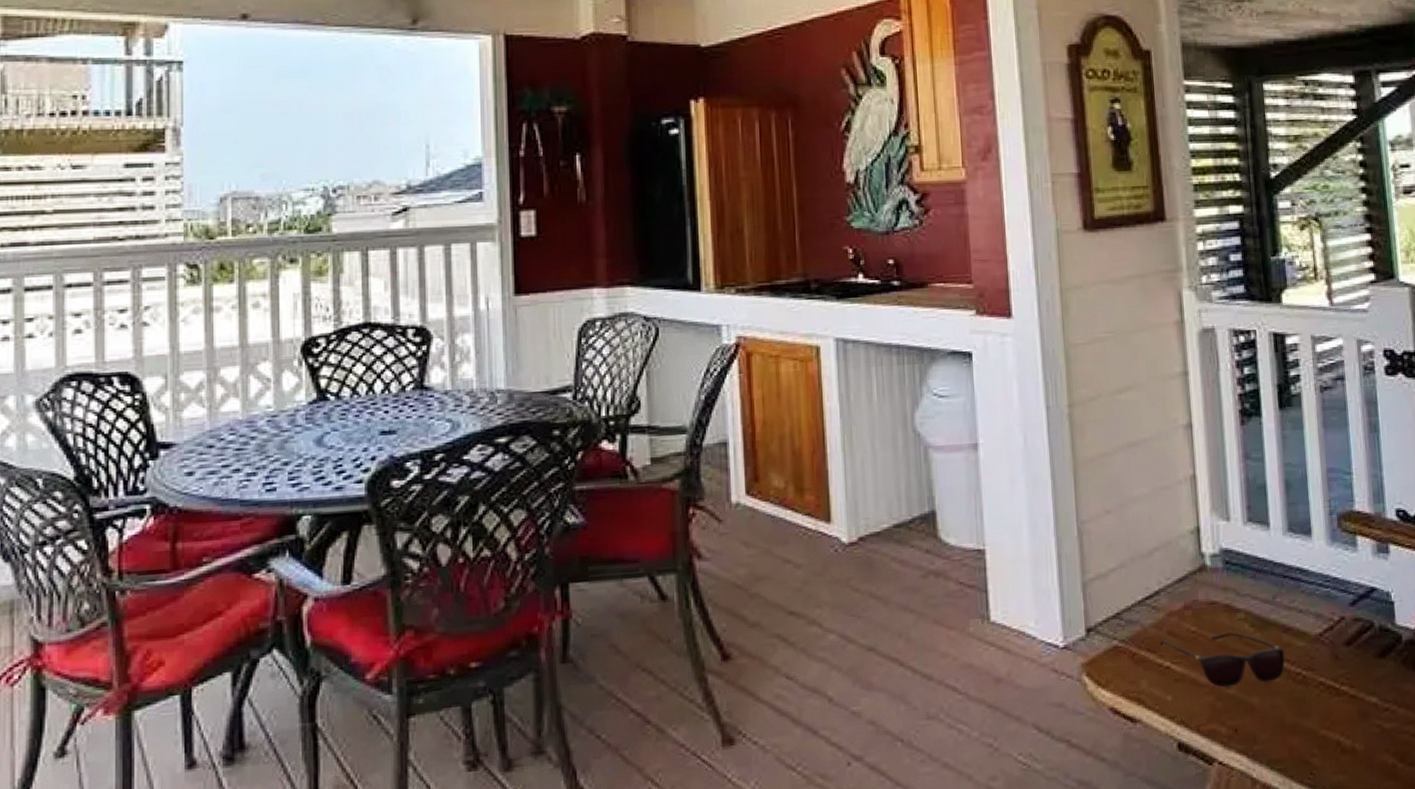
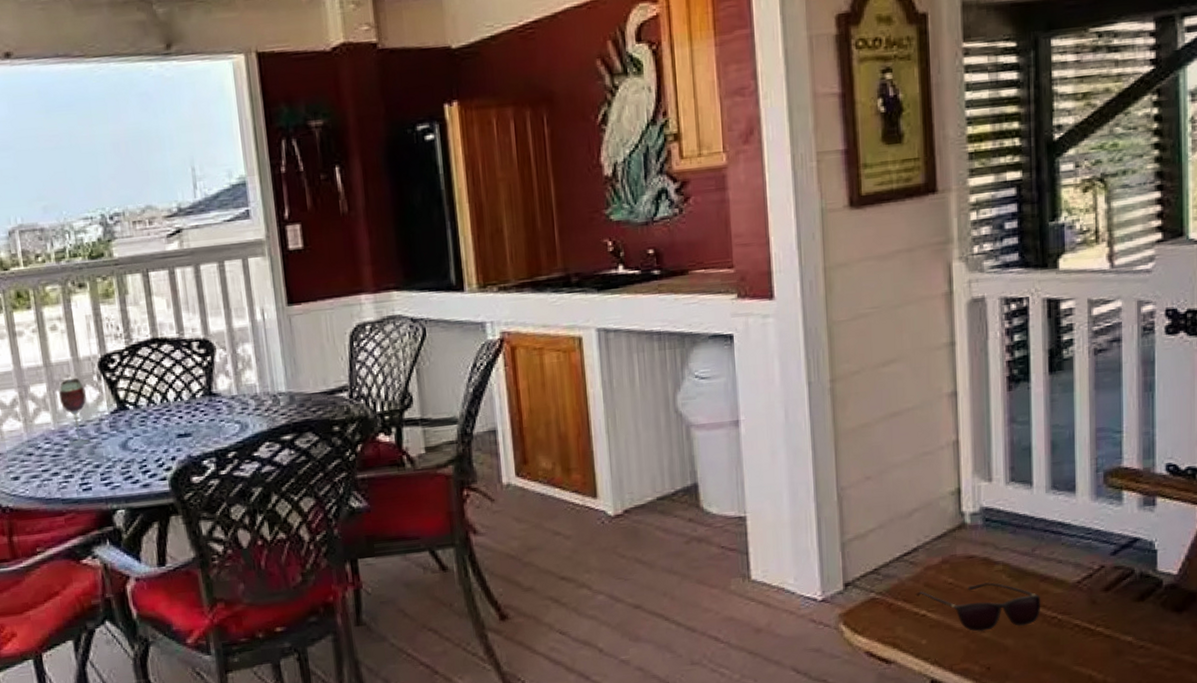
wineglass: none [252,361,283,440] -> present [58,377,91,447]

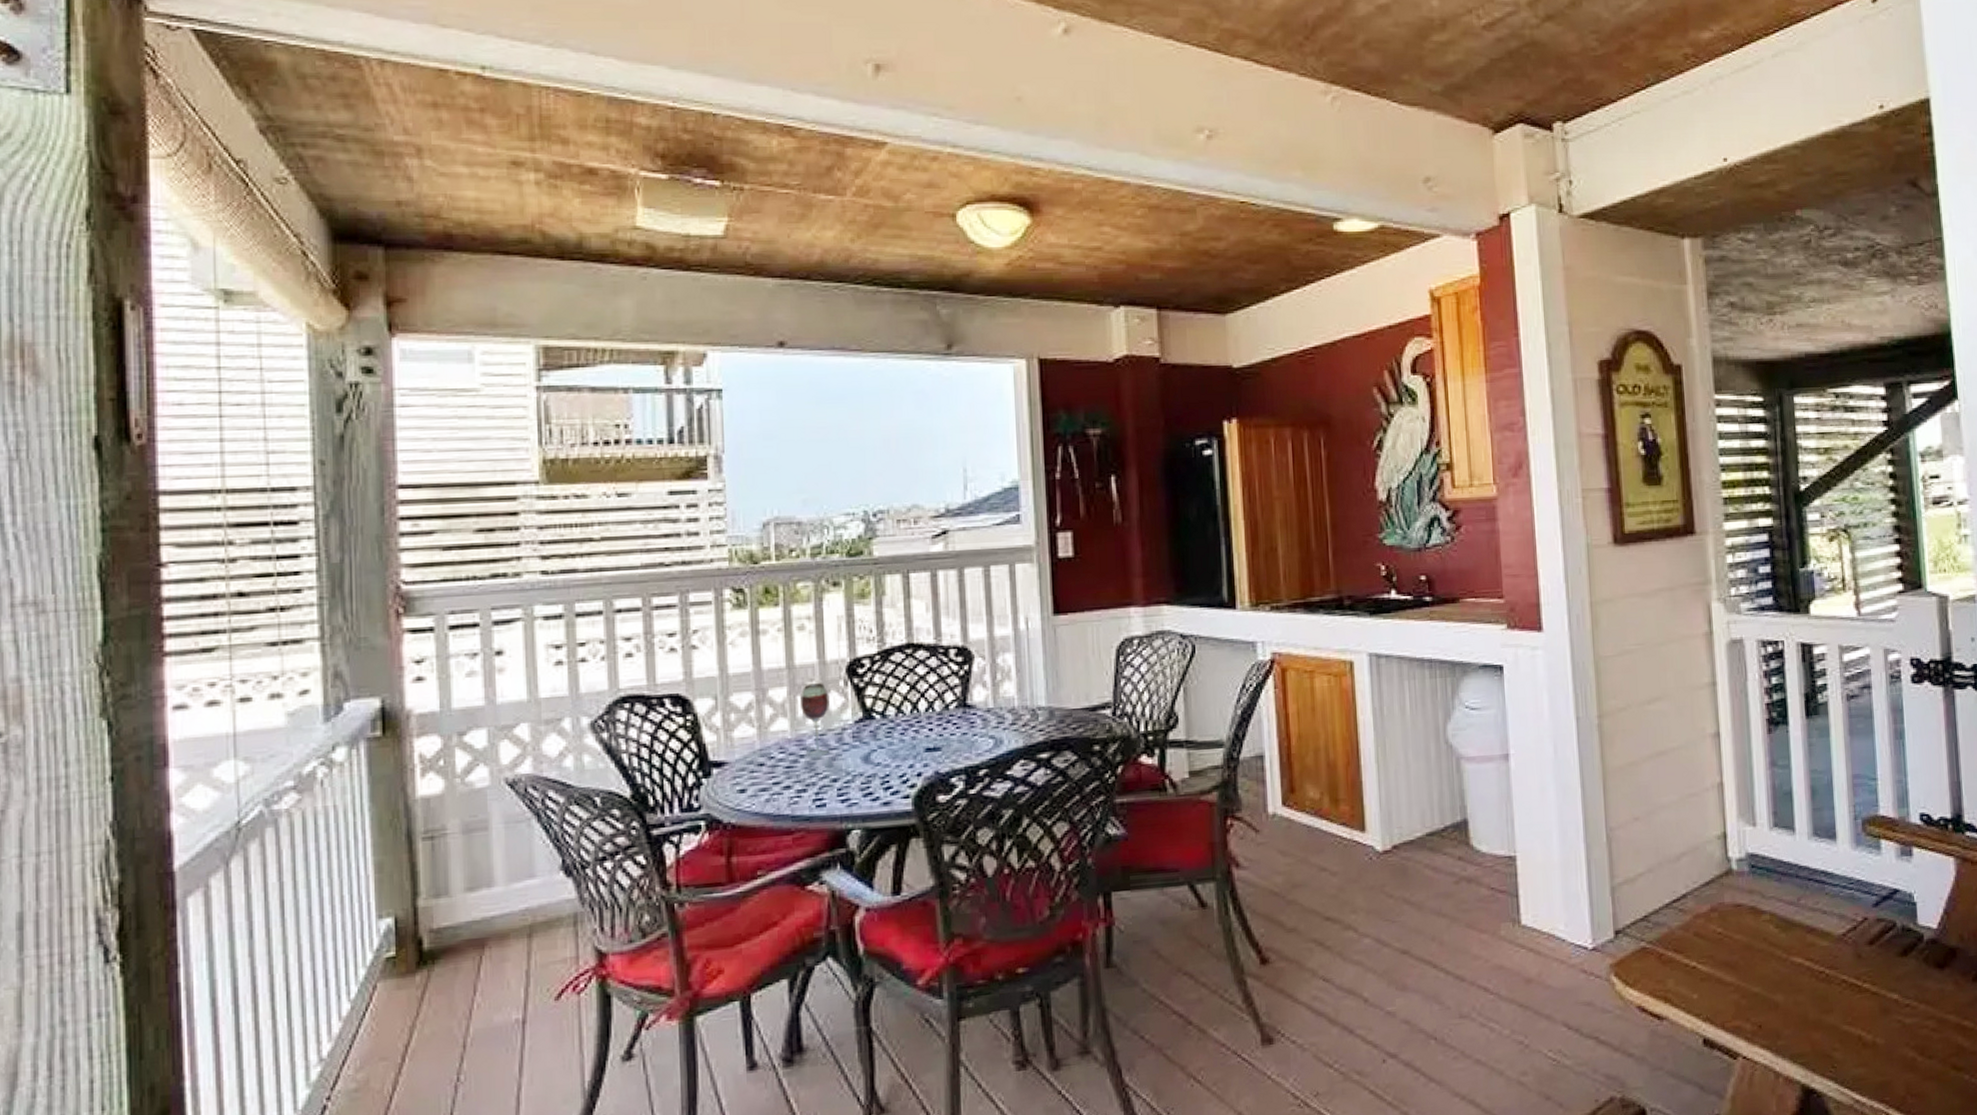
sunglasses: present [915,582,1041,632] -> none [1685,933,1809,987]

